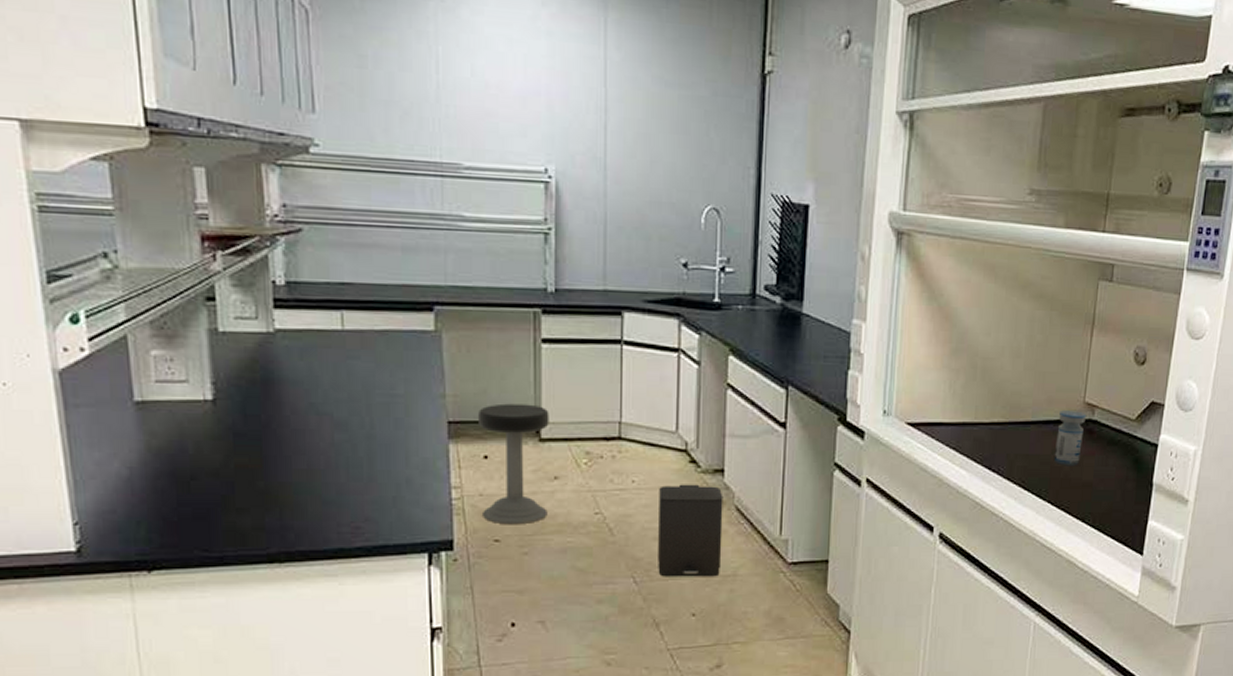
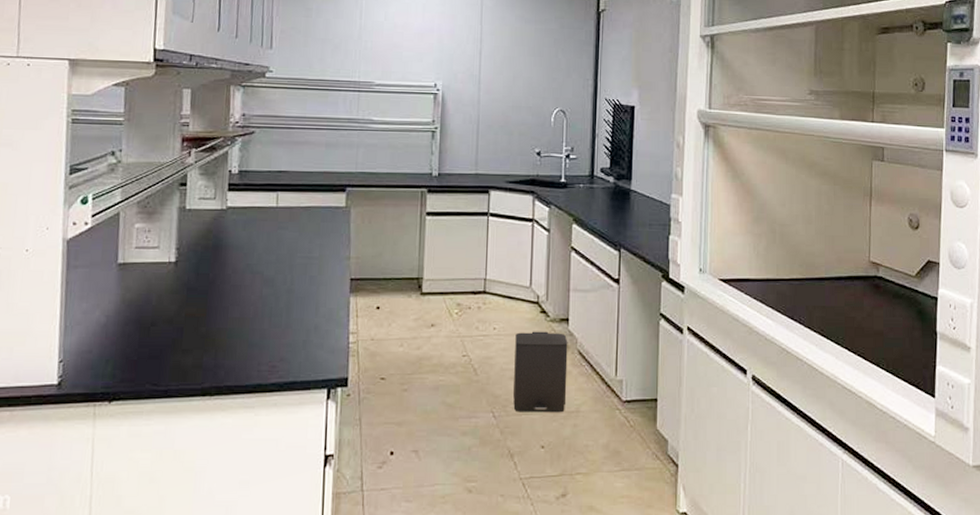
stool: present [477,403,549,525] -> none [373,264,430,365]
medicine: present [1053,410,1087,466] -> none [847,268,873,317]

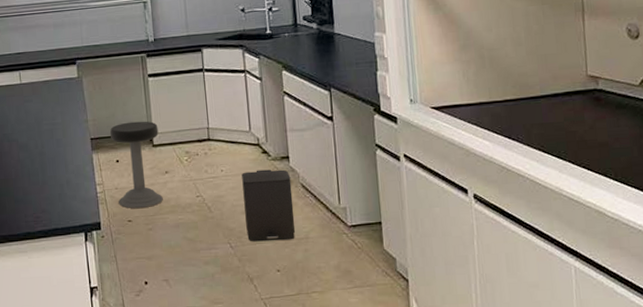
stool: none [373,264,430,365] -> present [109,121,163,209]

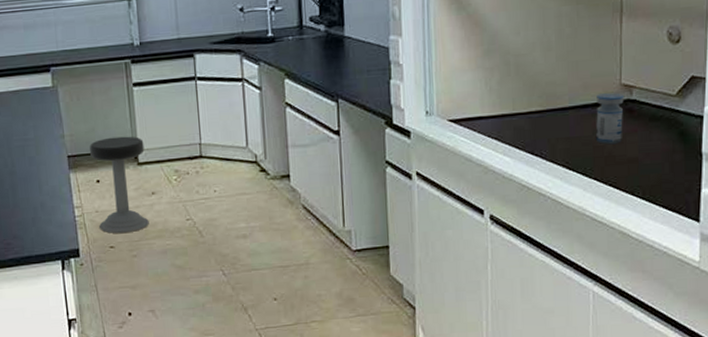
pedal bin: present [241,169,295,242] -> none [237,189,295,269]
medicine: none [565,83,592,130] -> present [595,93,625,145]

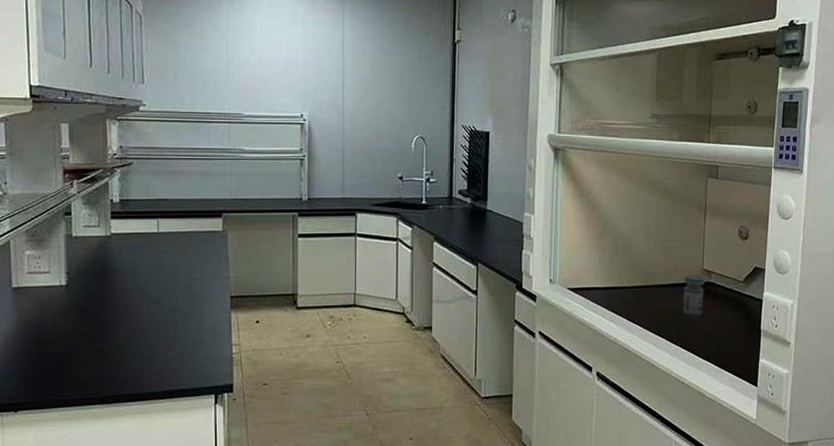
stool: present [89,136,149,234] -> none [251,282,304,372]

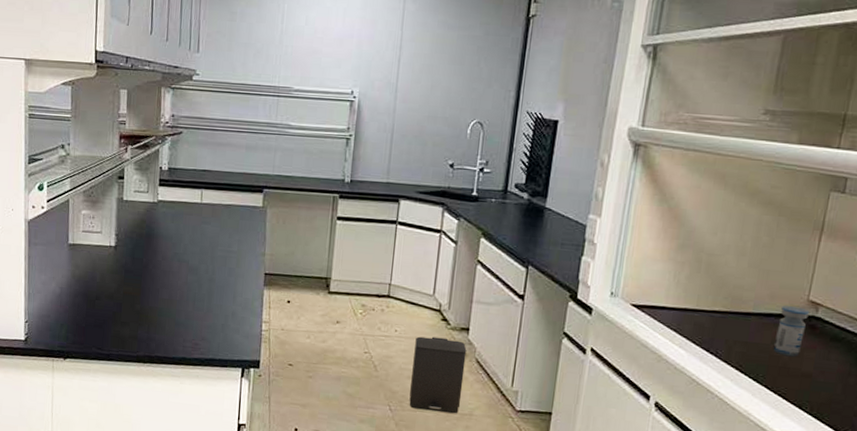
pedal bin: none [384,338,432,410] -> present [409,336,467,414]

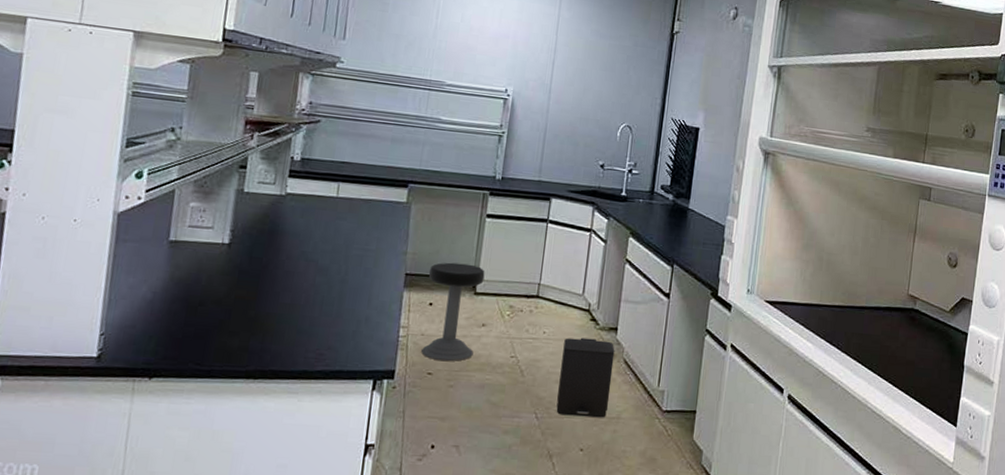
stool: none [282,263,338,355] -> present [421,262,485,362]
medicine: present [772,305,810,357] -> none [883,300,910,347]

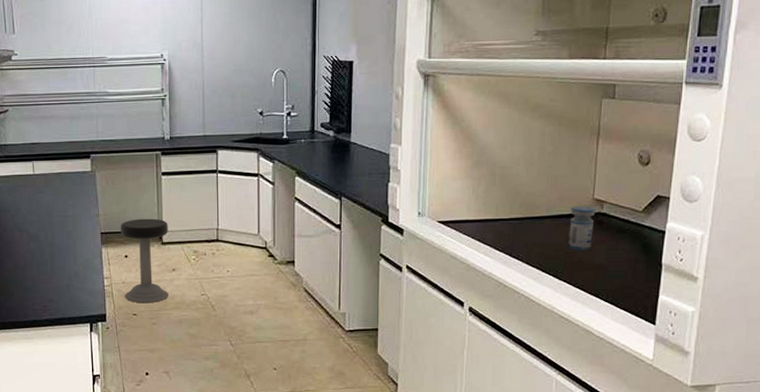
pedal bin: present [556,337,615,418] -> none [247,272,295,341]
medicine: none [883,300,910,347] -> present [567,206,597,252]

